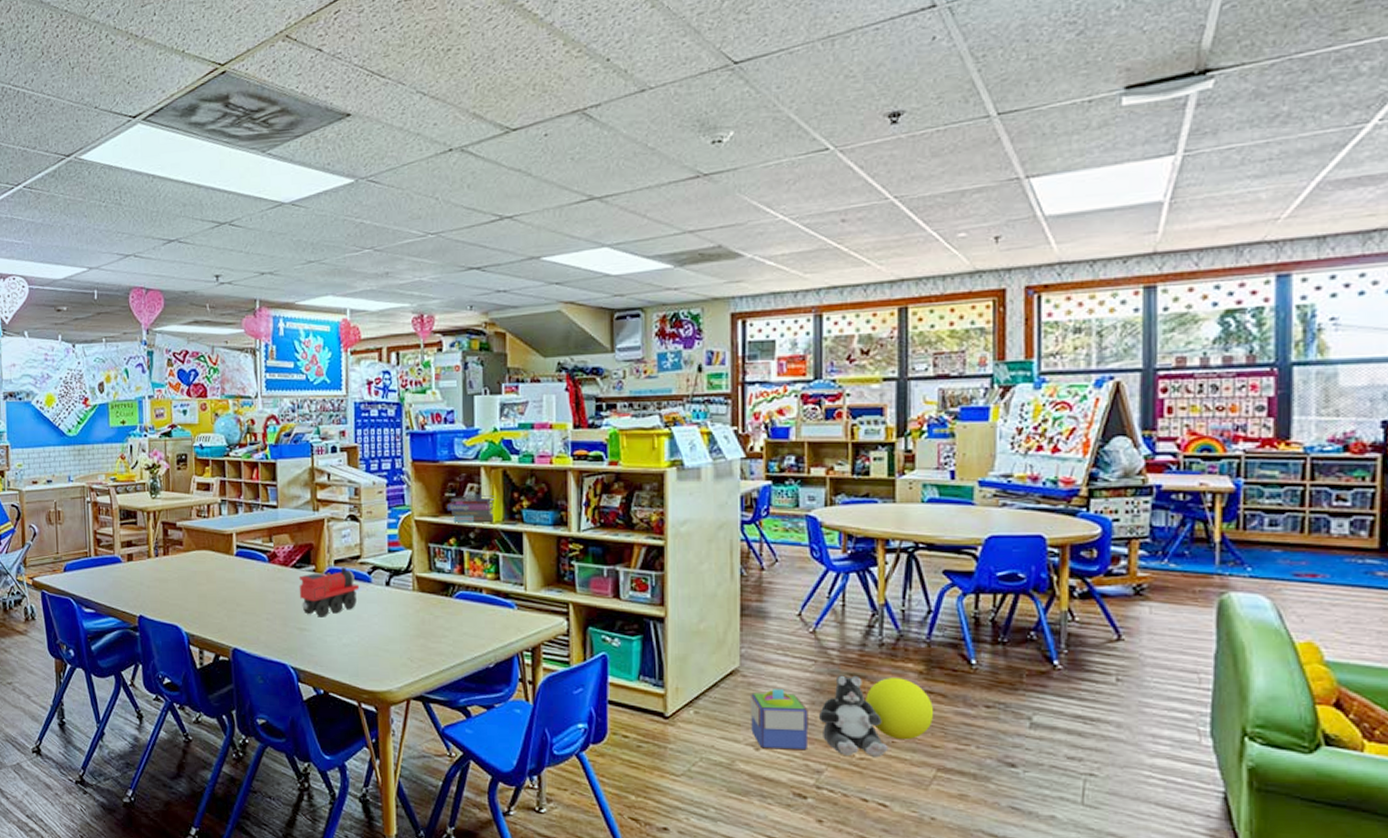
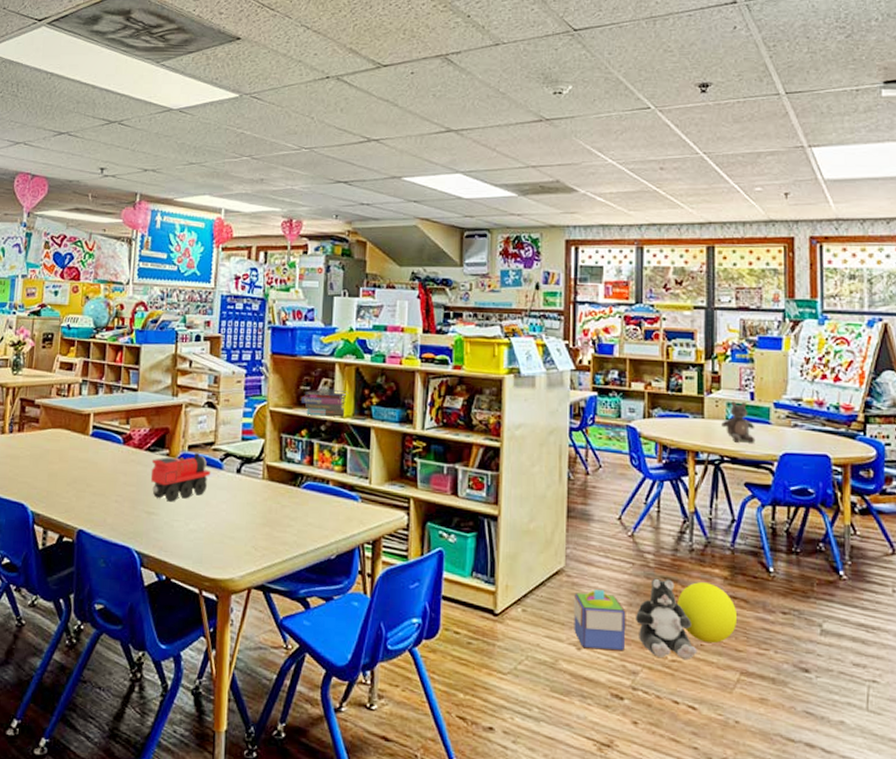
stuffed animal: none [916,481,956,527] -> present [721,401,756,443]

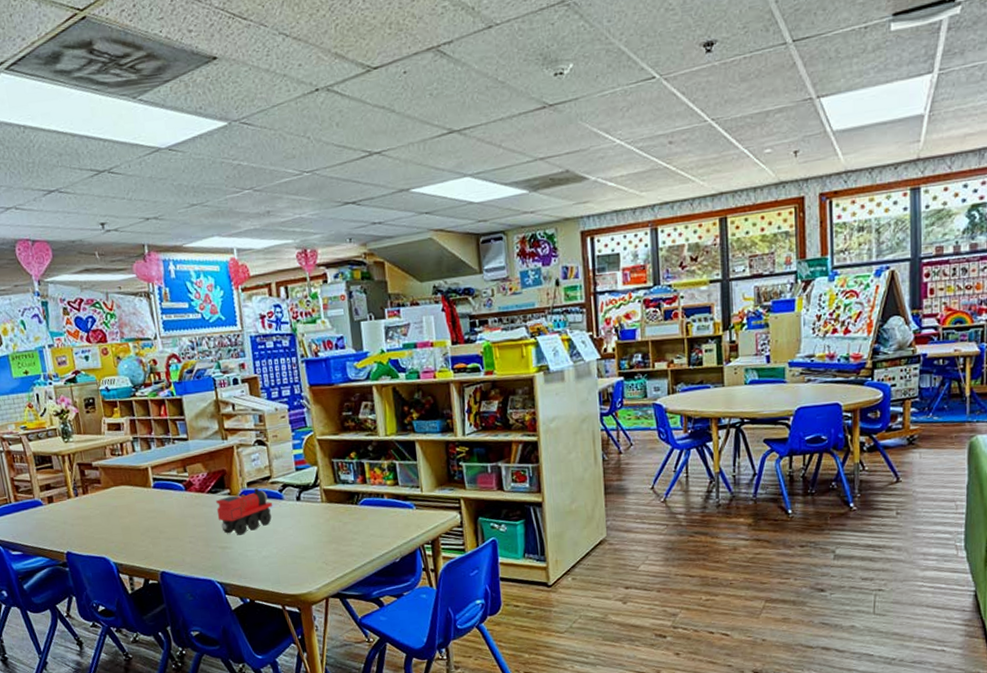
books: present [302,389,349,416] -> none [346,411,389,439]
ballot box: present [573,589,626,651] -> none [616,551,665,602]
plush toy: present [635,578,697,661] -> none [671,533,728,600]
ball: present [677,582,738,644] -> none [708,531,762,581]
stuffed animal: present [721,401,756,443] -> none [741,365,773,404]

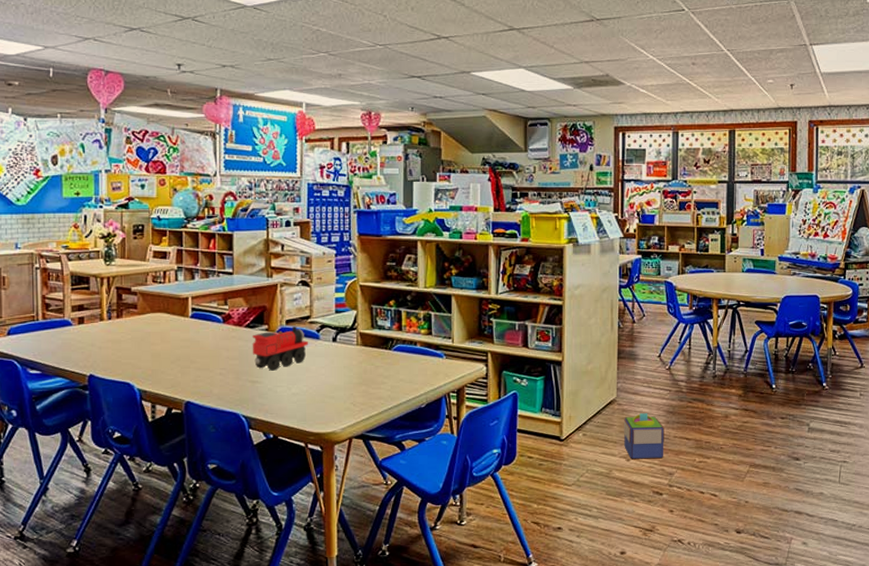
ballot box: none [616,551,665,602] -> present [623,413,665,460]

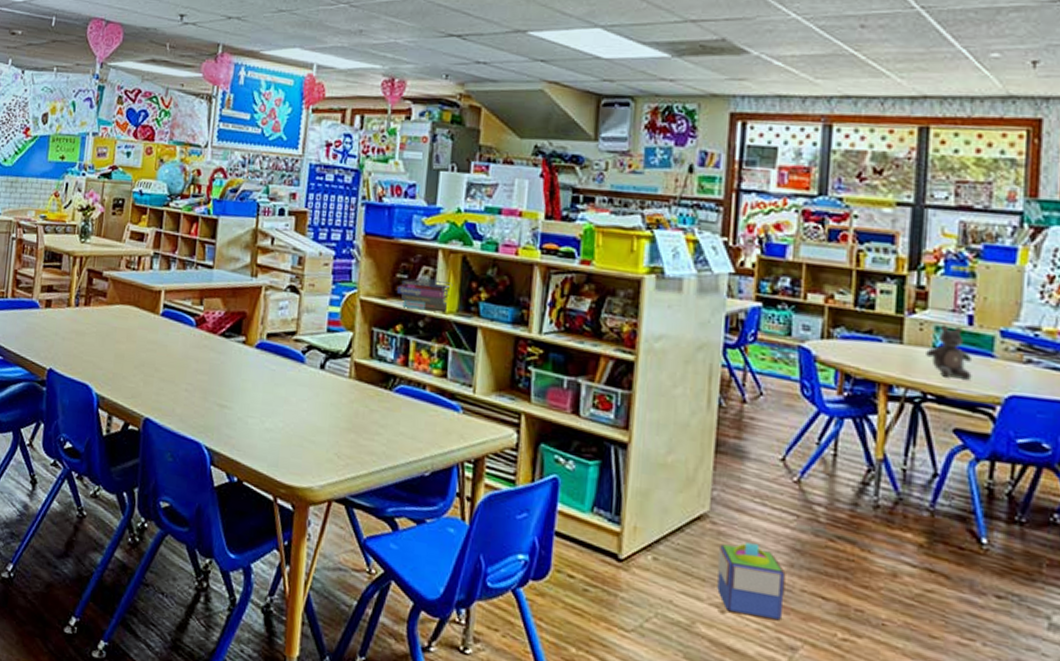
toy train: present [252,325,309,371] -> none [224,341,292,396]
books: none [389,265,430,288] -> present [397,278,453,311]
stuffed animal: none [739,257,764,290] -> present [926,324,973,380]

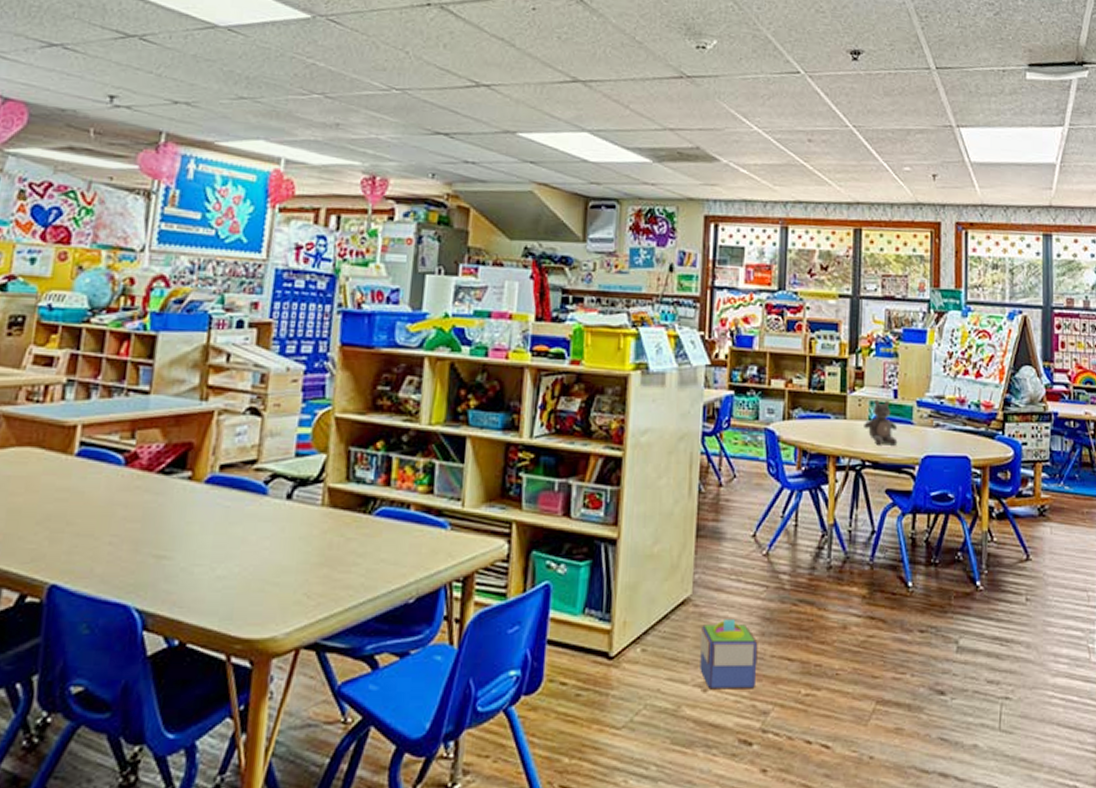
books: present [397,278,453,311] -> none [378,390,440,424]

